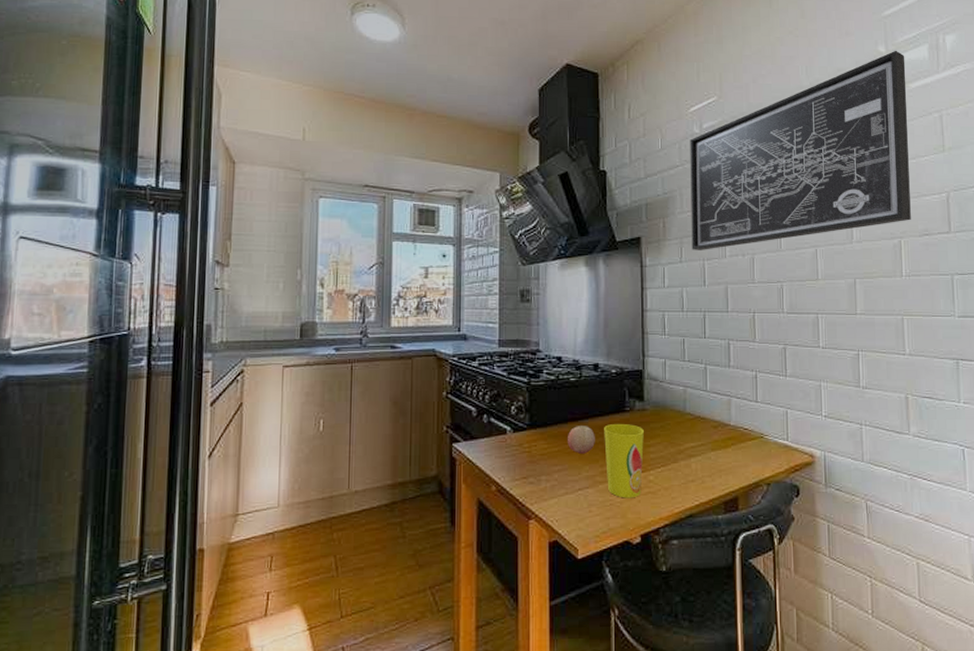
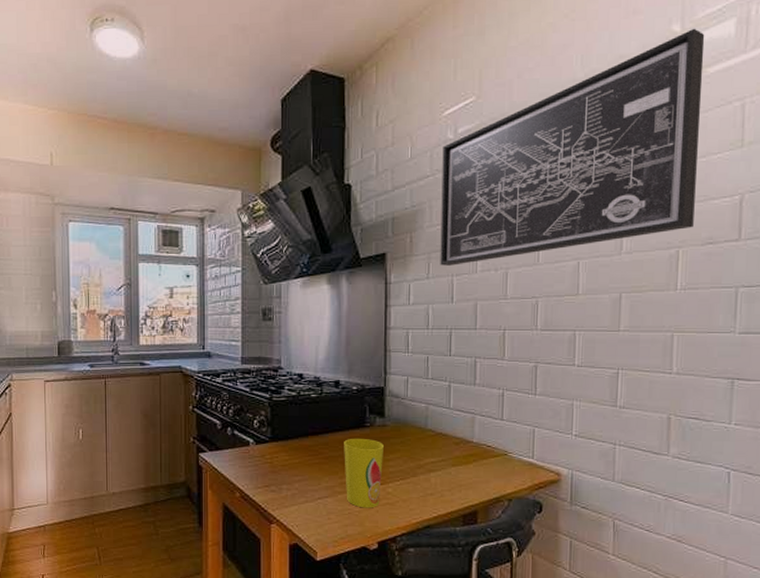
fruit: present [568,426,595,454] -> none [308,440,335,466]

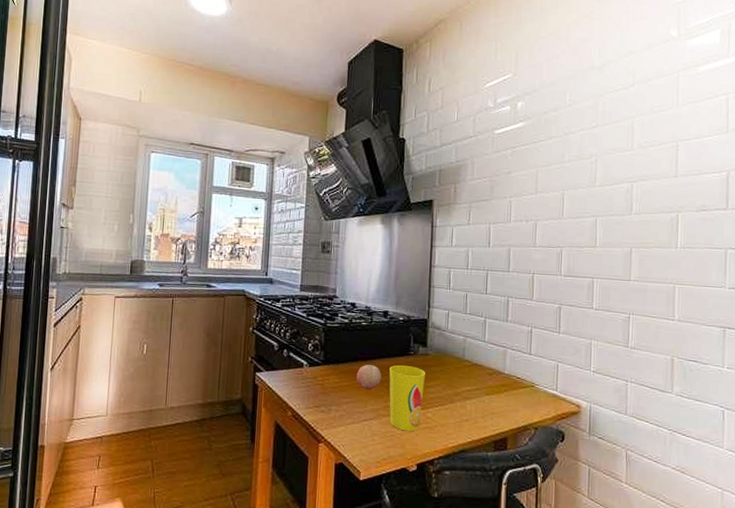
fruit: none [308,440,335,466] -> present [357,365,381,389]
wall art: present [440,28,705,266] -> none [479,34,696,215]

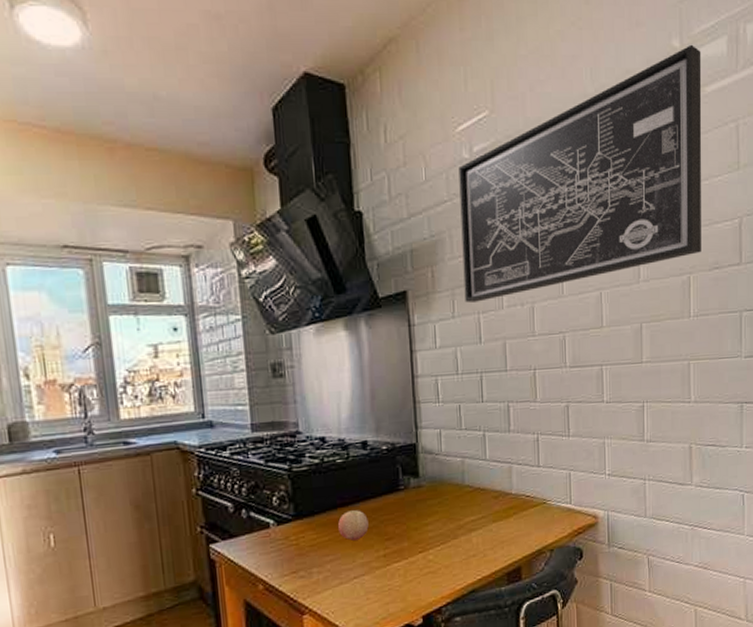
cup: present [389,364,425,432] -> none [377,503,422,582]
wall art: none [479,34,696,215] -> present [458,44,702,303]

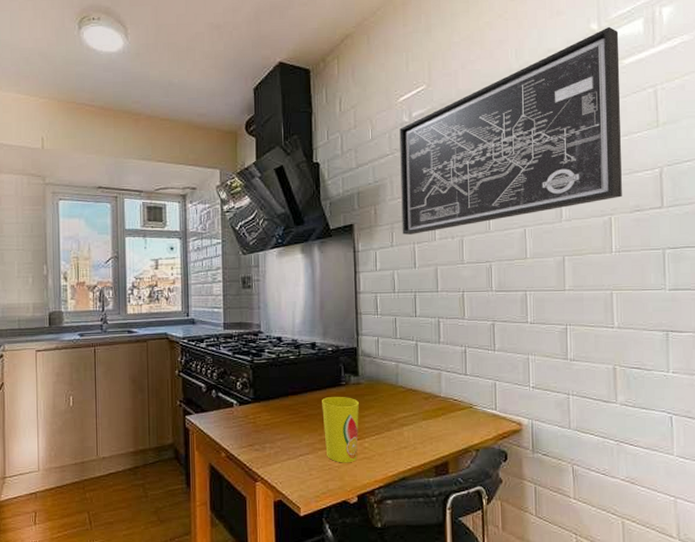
fruit: present [338,510,369,541] -> none [289,399,314,424]
cup: none [377,503,422,582] -> present [322,396,359,463]

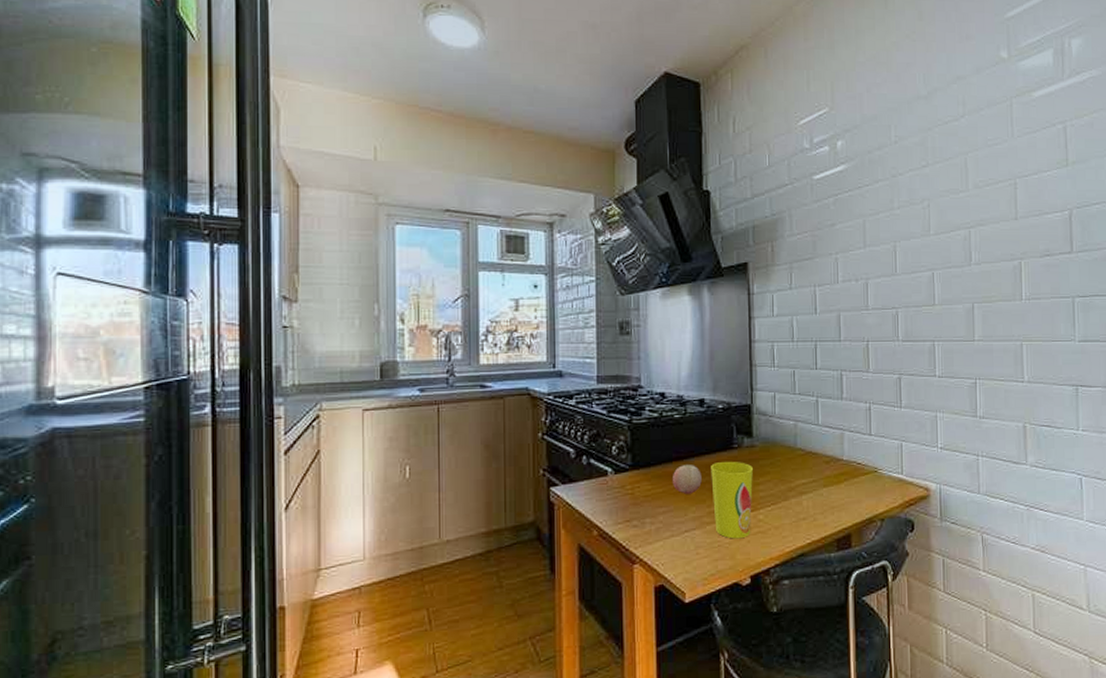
fruit: none [289,399,314,424] -> present [673,465,702,494]
wall art: present [399,26,622,235] -> none [799,55,1032,276]

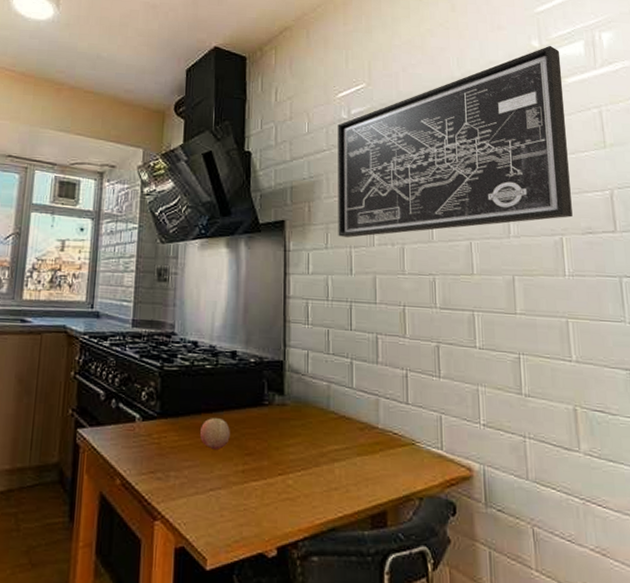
cup: present [711,461,753,539] -> none [240,417,283,504]
wall art: none [799,55,1032,276] -> present [337,45,573,238]

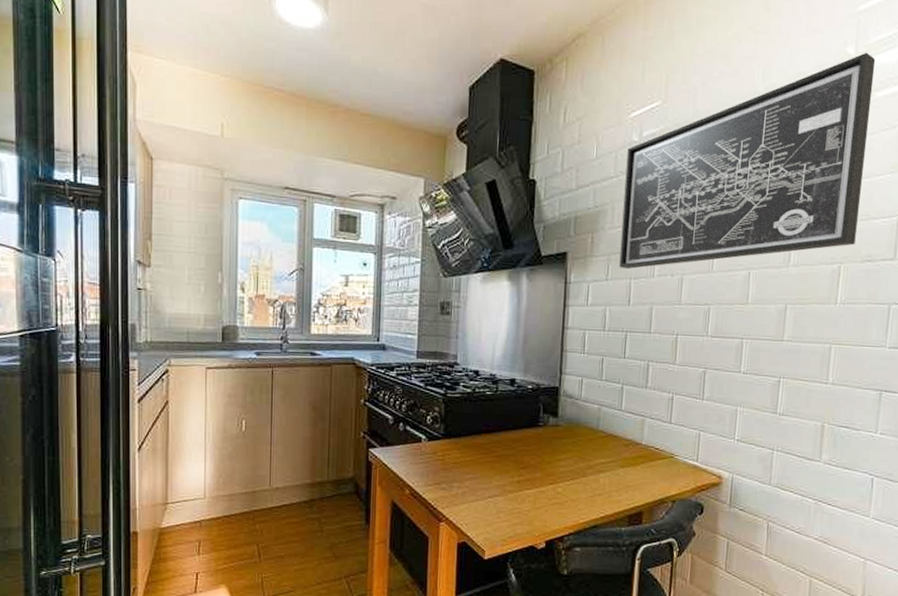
fruit: present [200,418,230,450] -> none [481,438,508,464]

